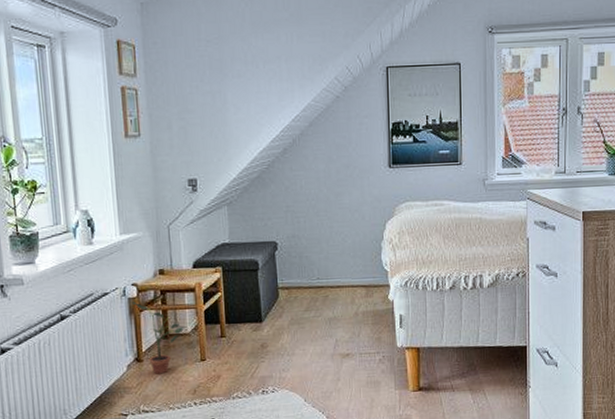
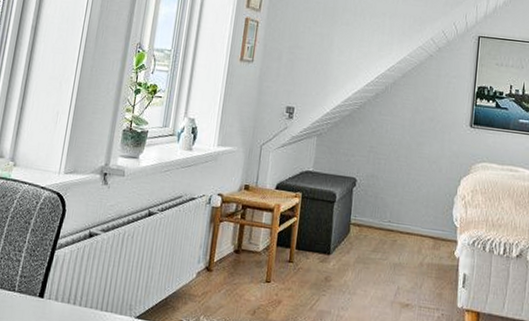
potted plant: present [132,302,184,374] -> none [214,211,256,288]

